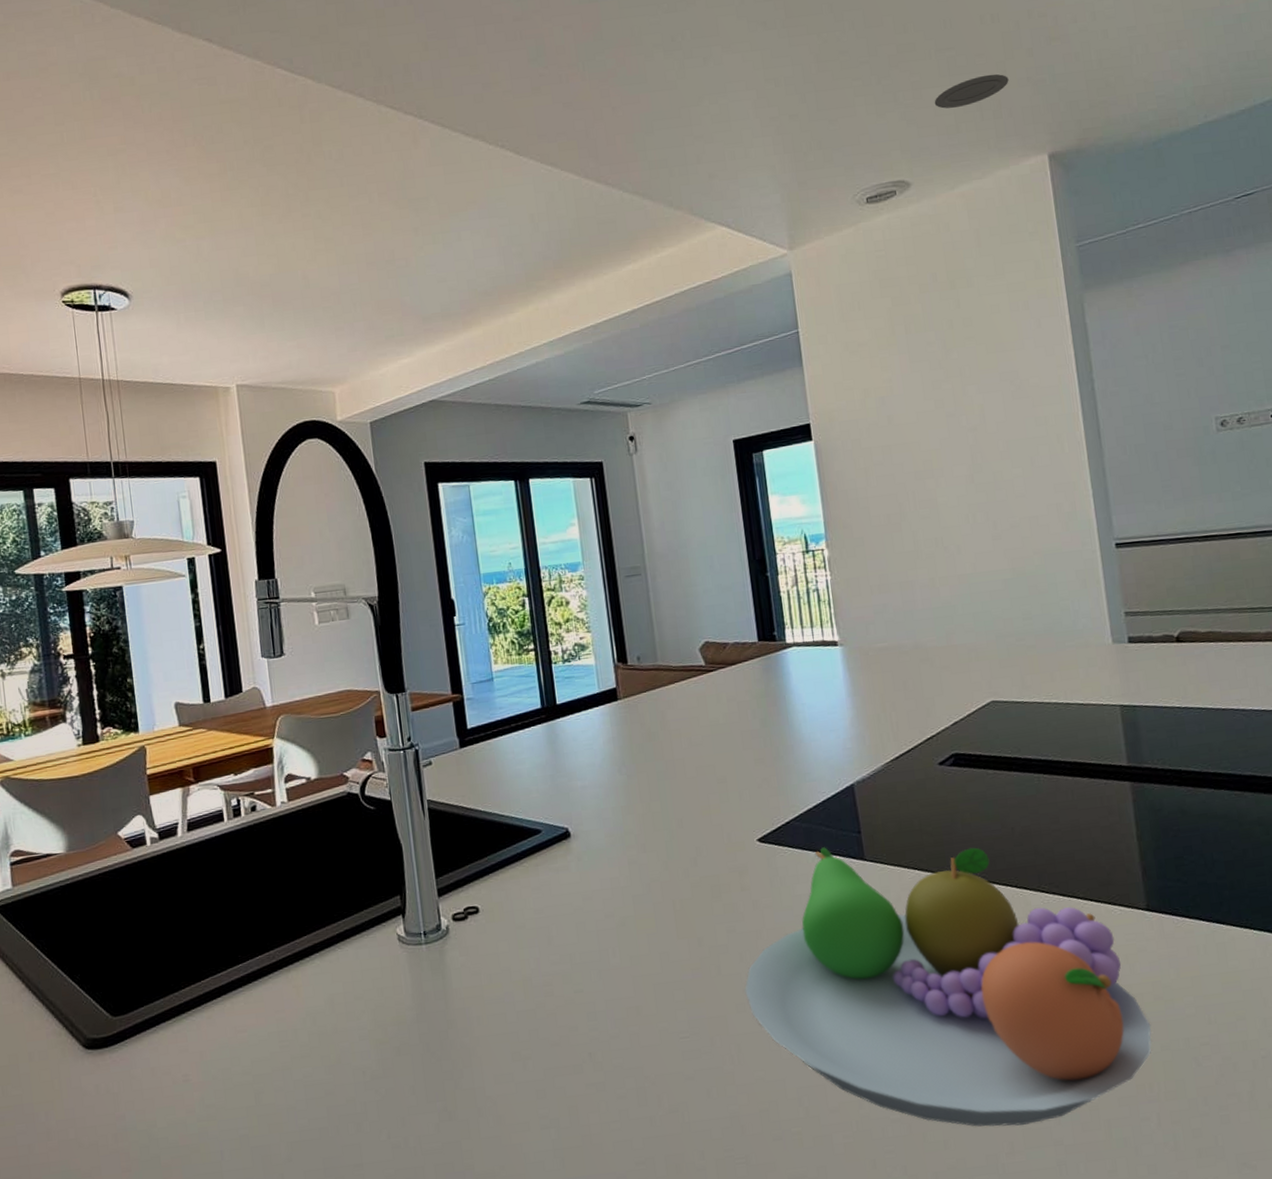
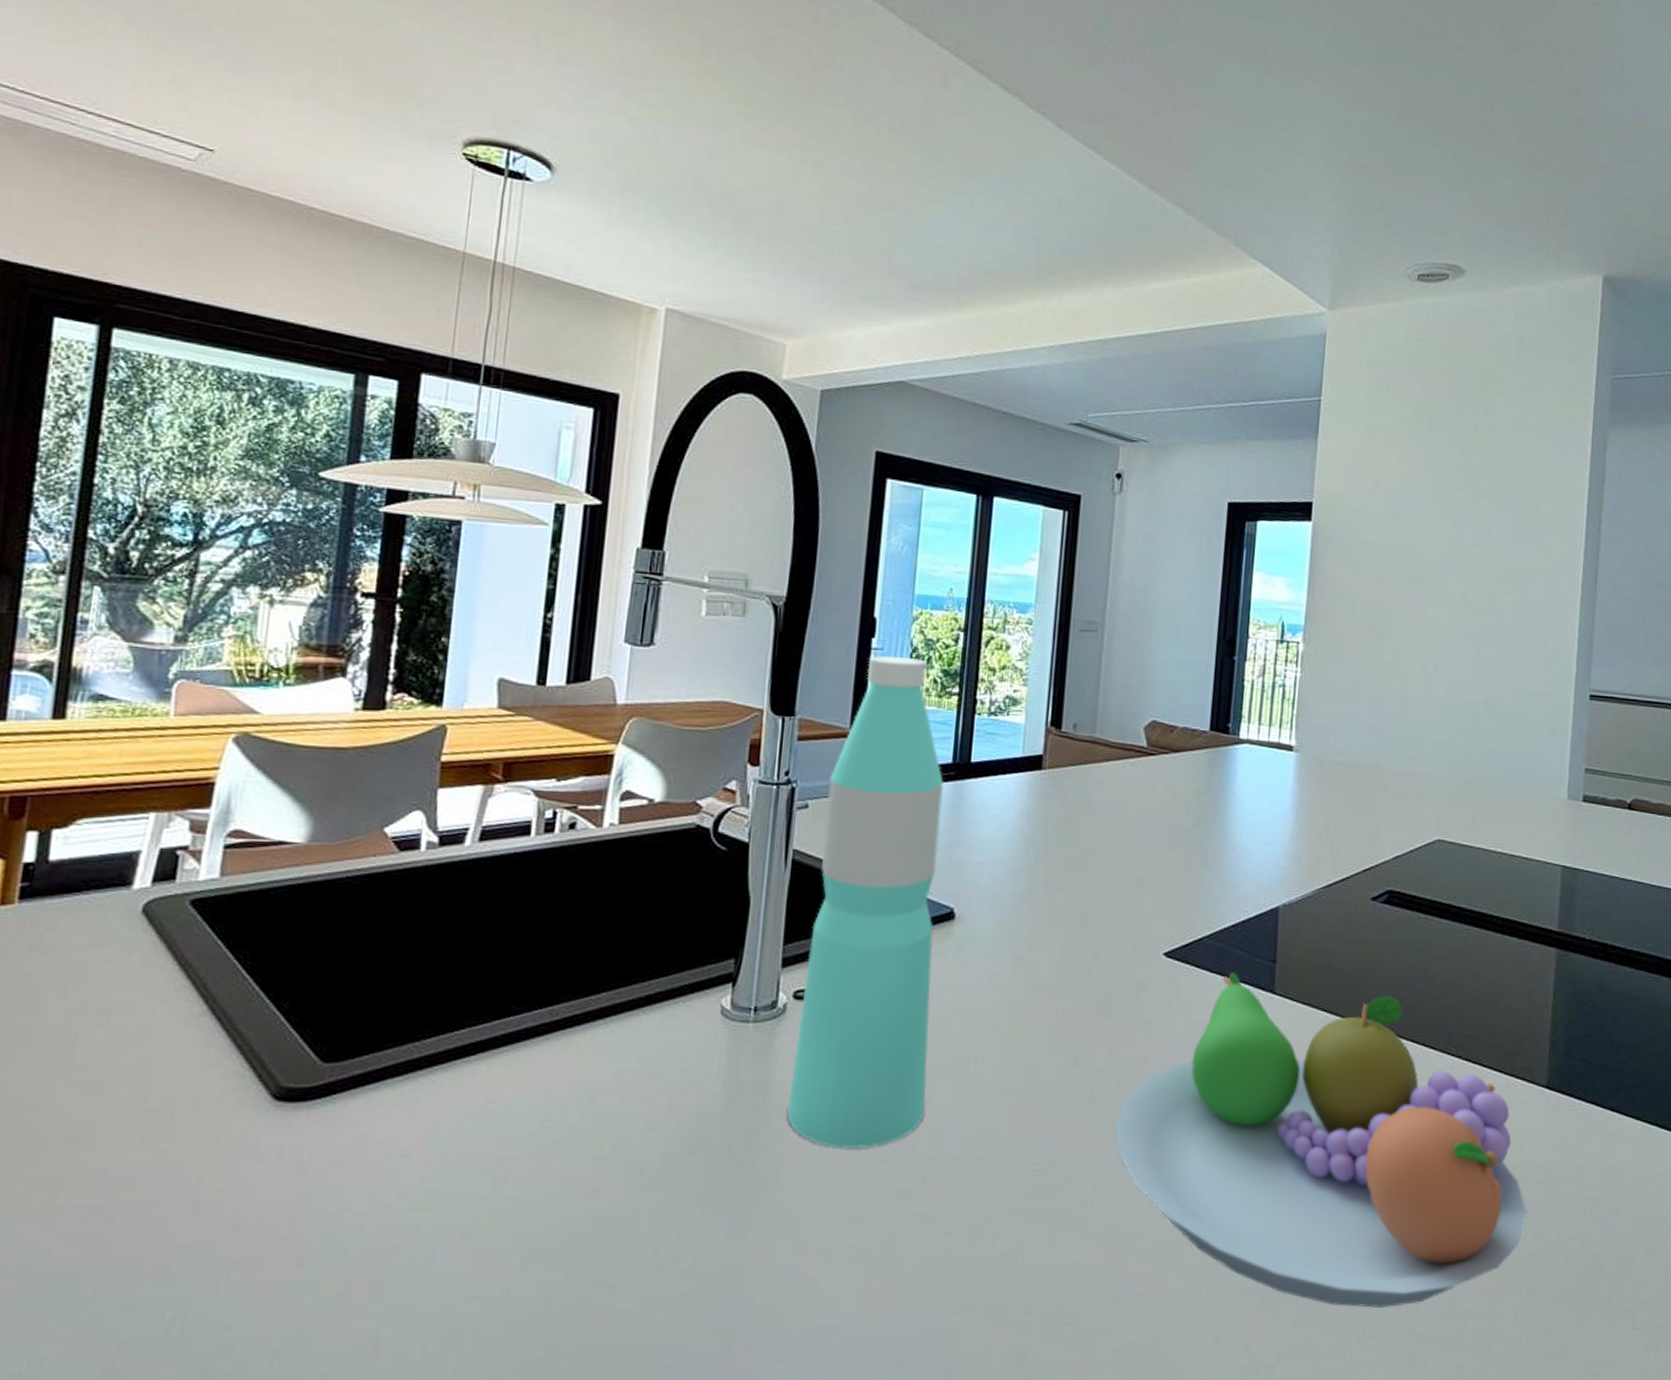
water bottle: none [444,626,580,1038] -> present [787,656,944,1150]
recessed light: present [934,74,1009,109] -> none [1504,178,1581,205]

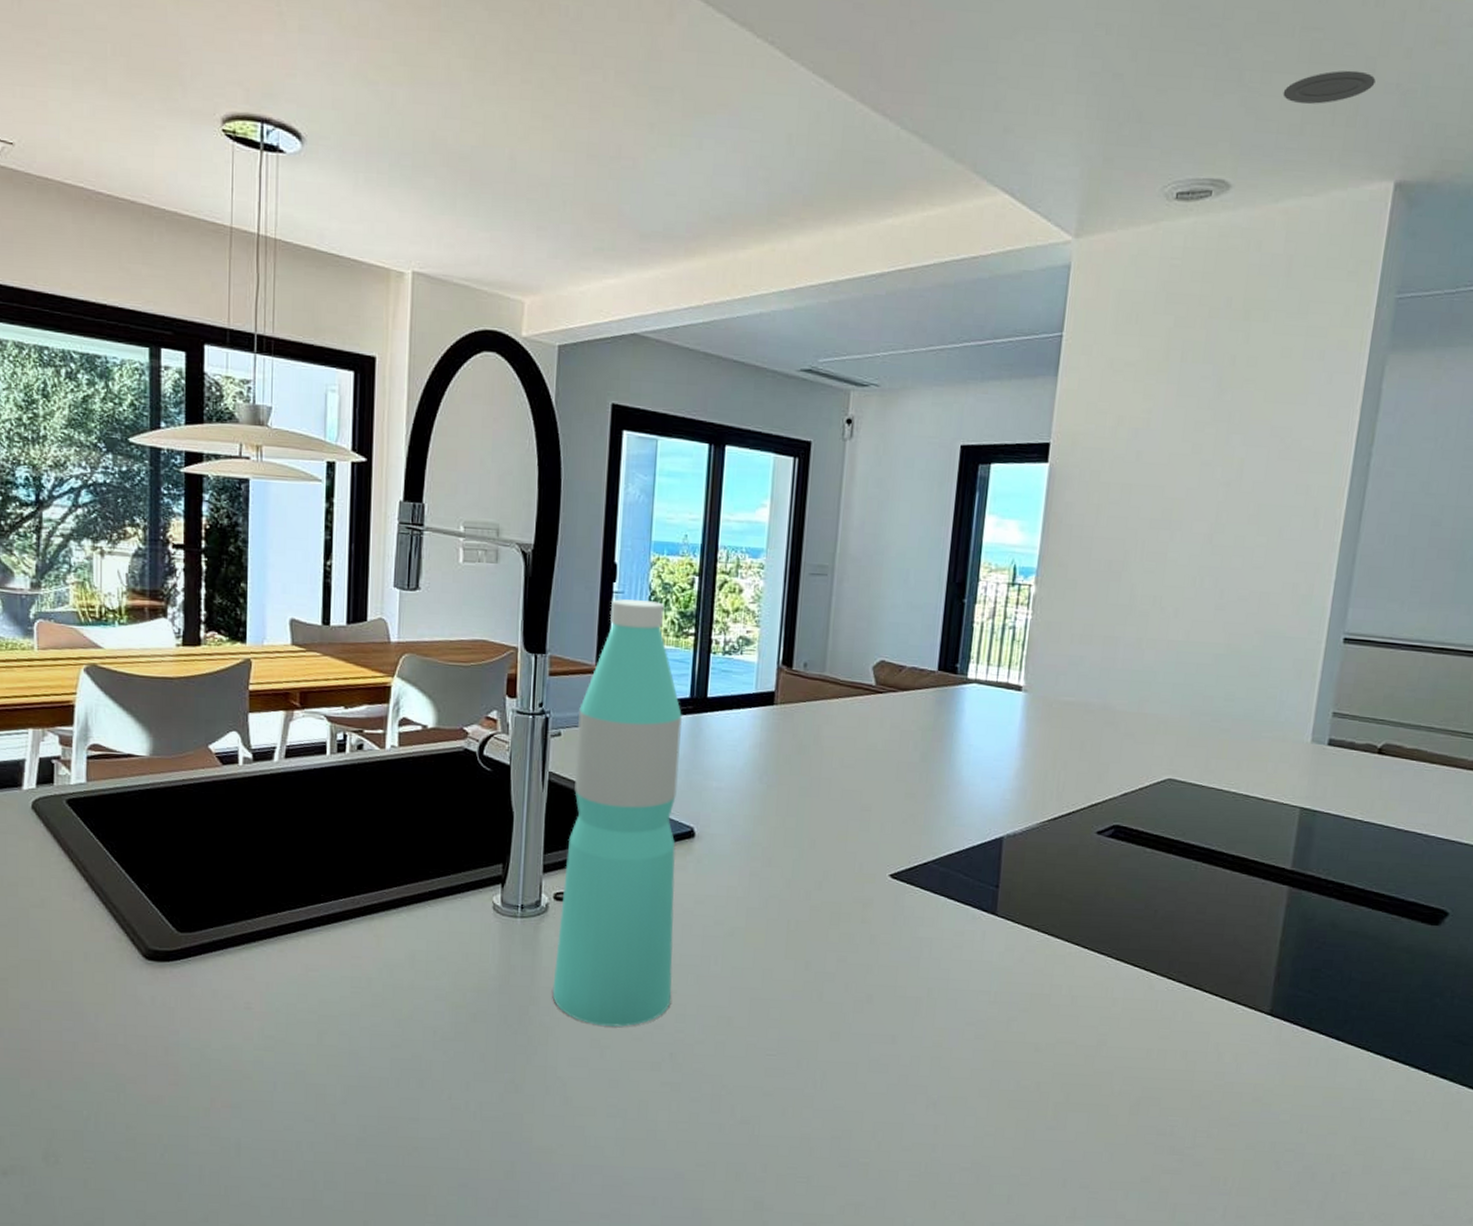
fruit bowl: present [1115,972,1528,1308] -> none [842,895,1242,1194]
recessed light: none [1504,178,1581,205] -> present [1283,70,1376,104]

